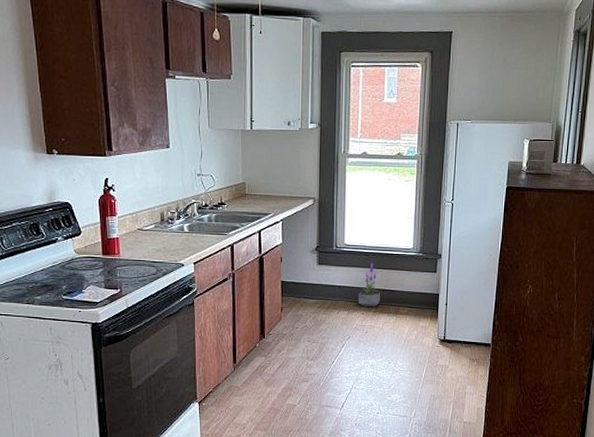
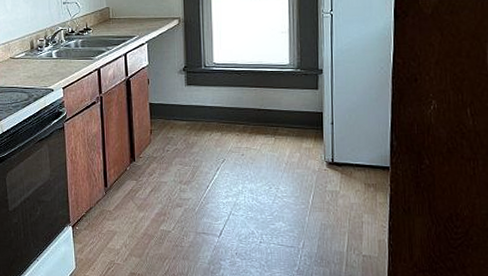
potted plant: present [358,261,381,307] -> none [232,80,257,128]

